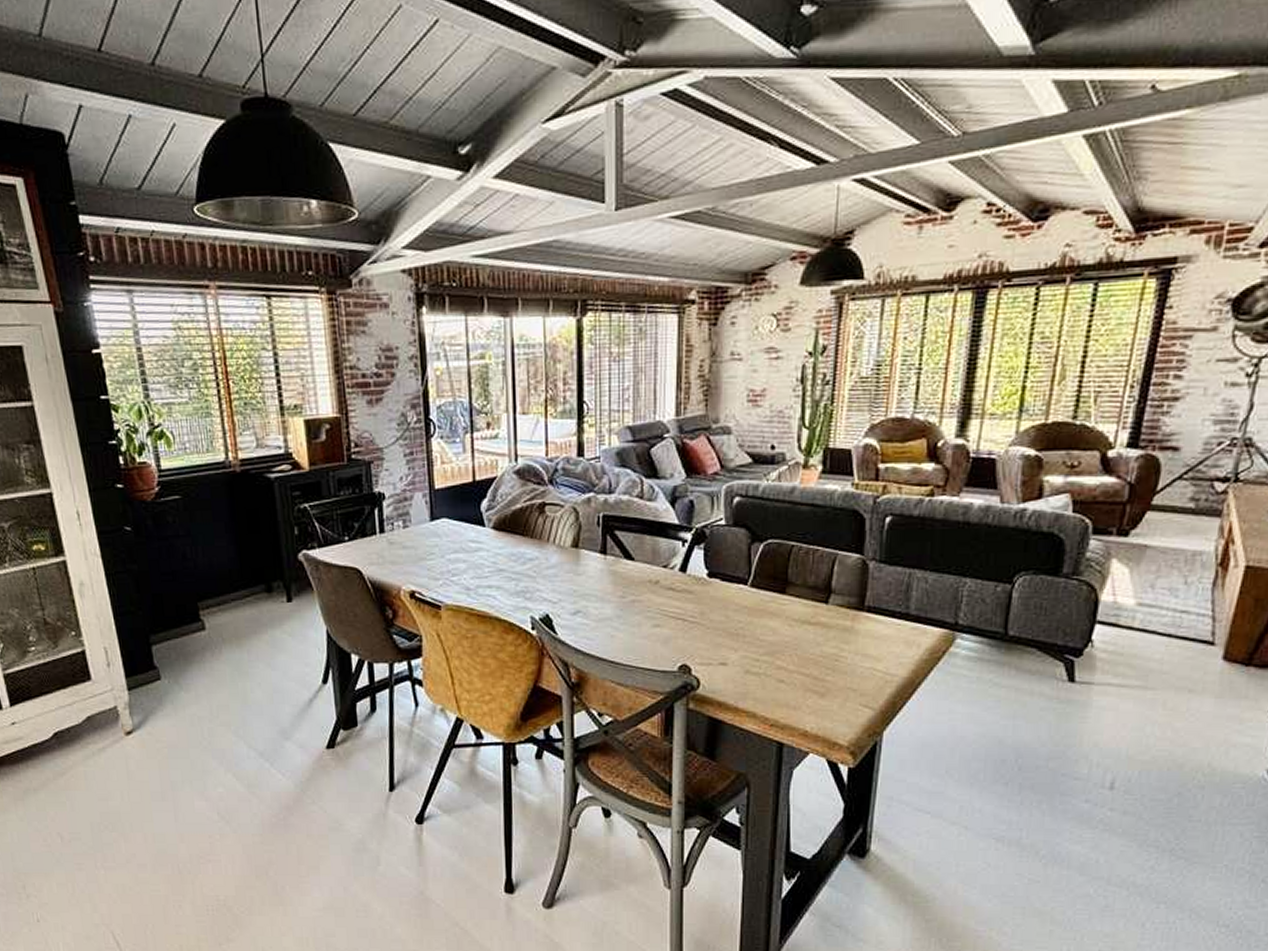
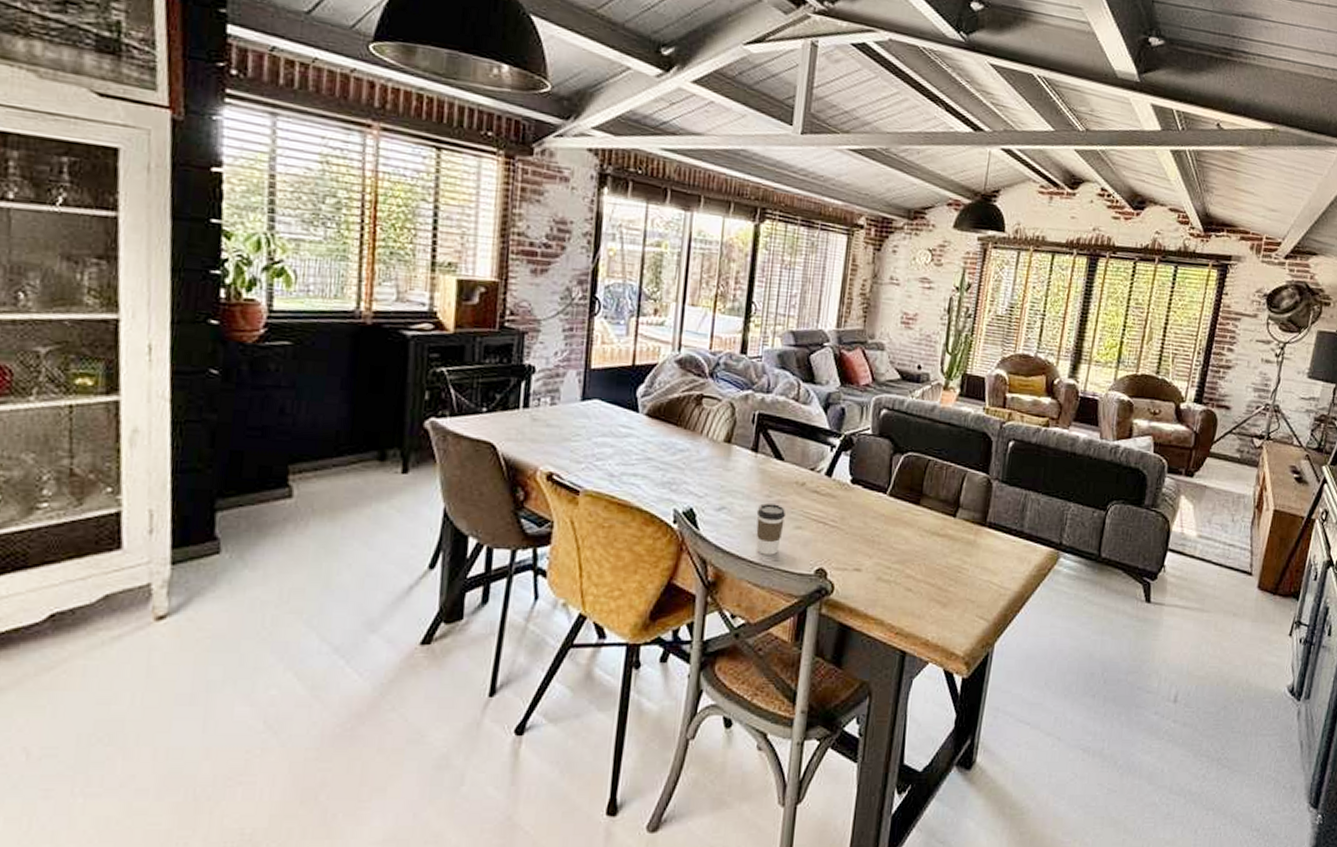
coffee cup: none [612,604,643,655] -> present [756,503,786,555]

